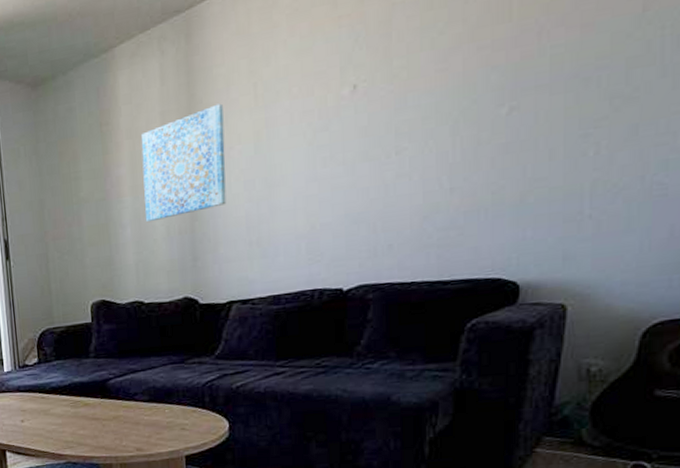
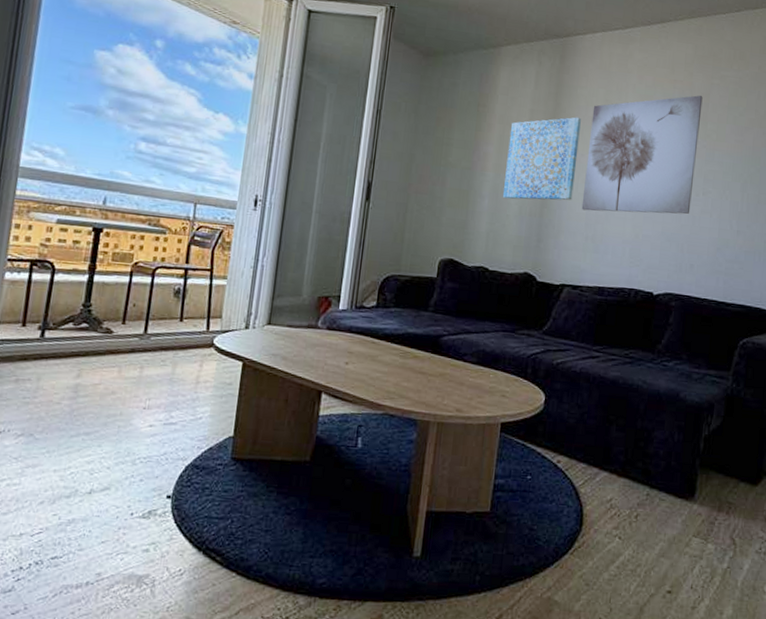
wall art: none [235,24,383,213] -> present [581,95,703,215]

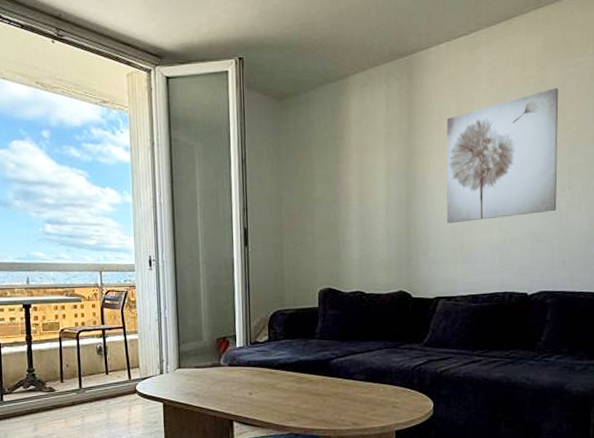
wall art: present [502,117,581,201] -> none [368,133,437,225]

